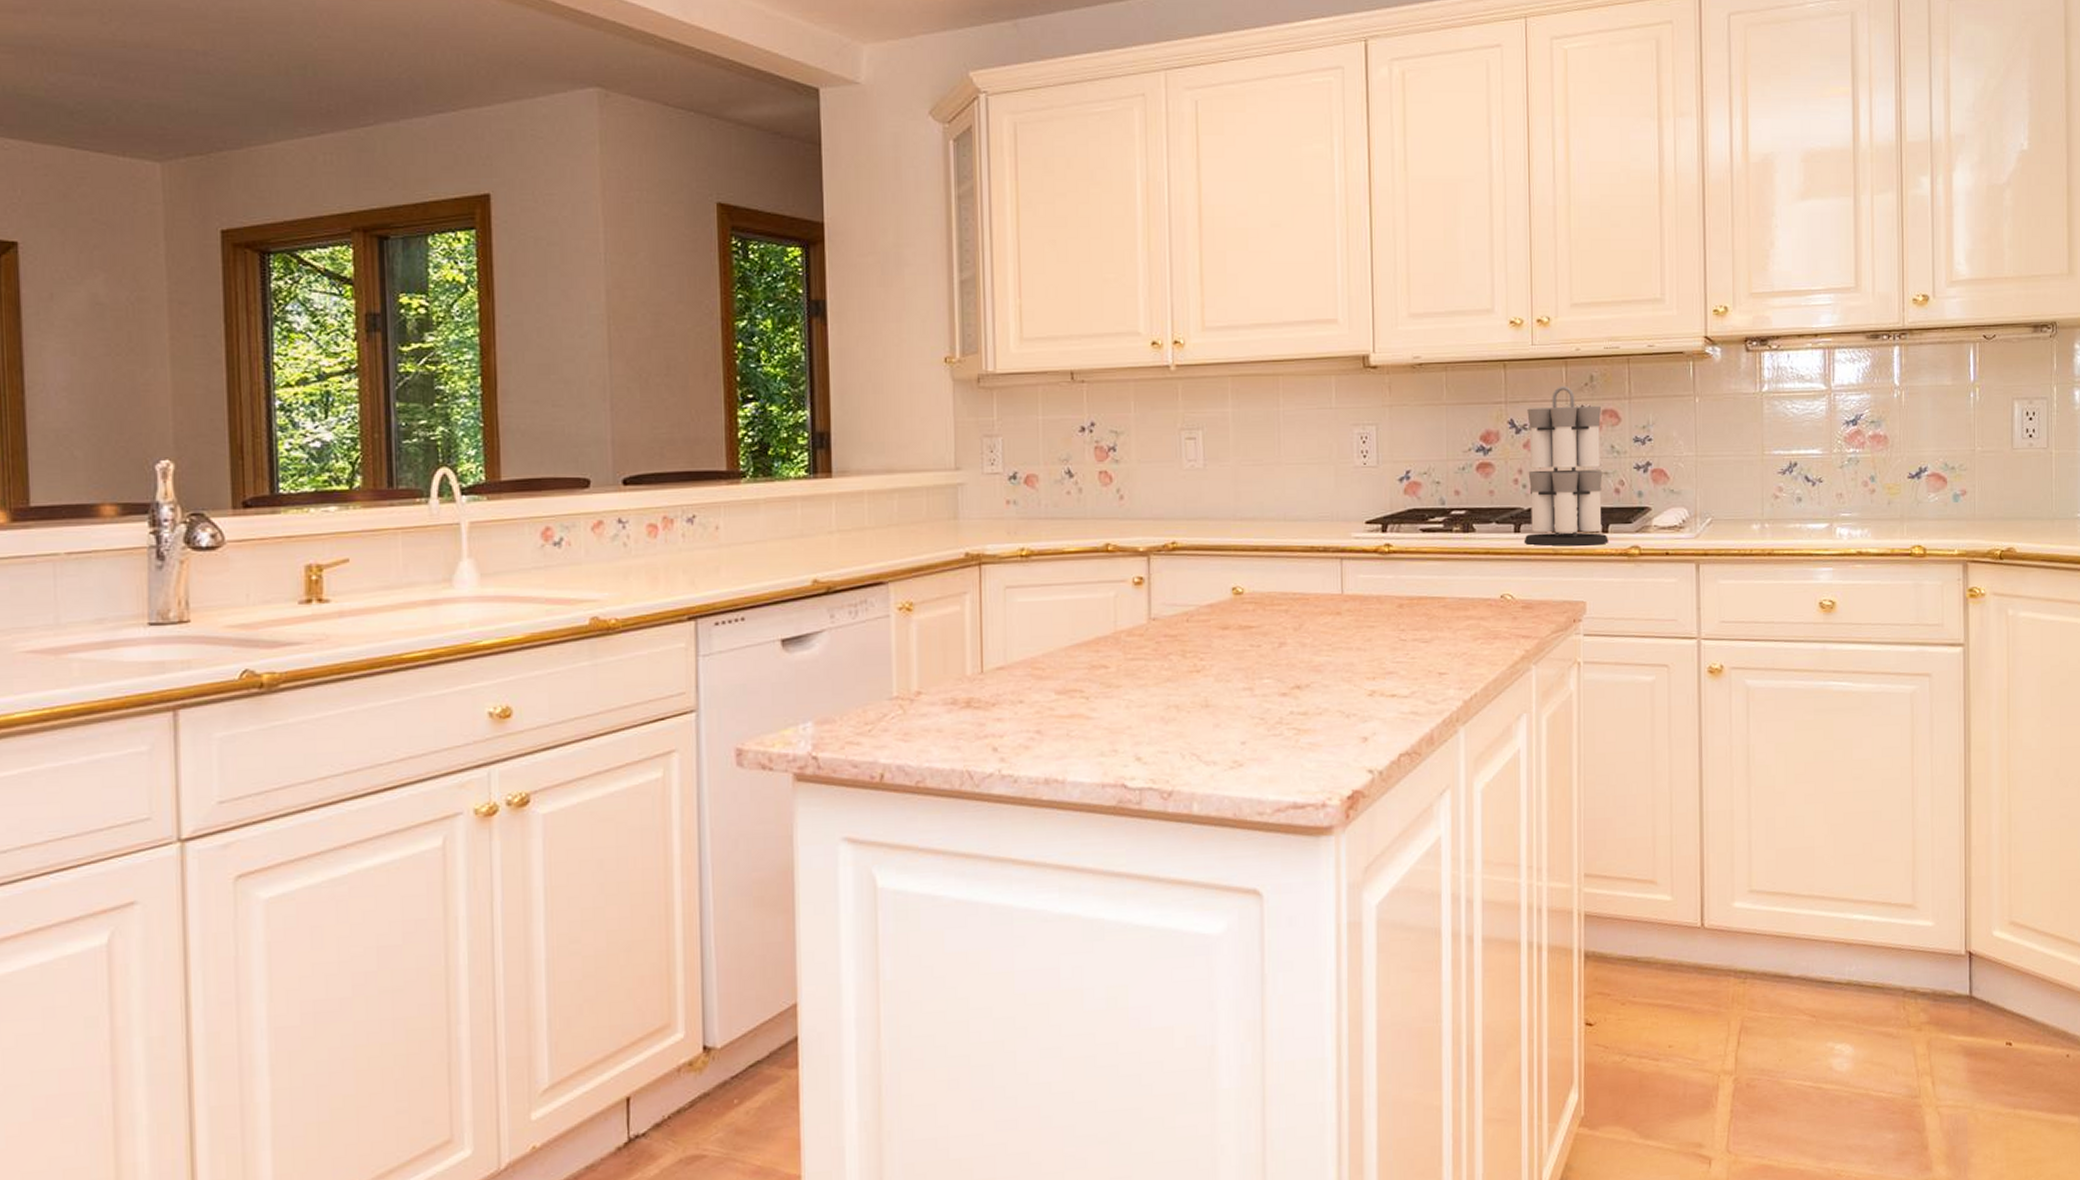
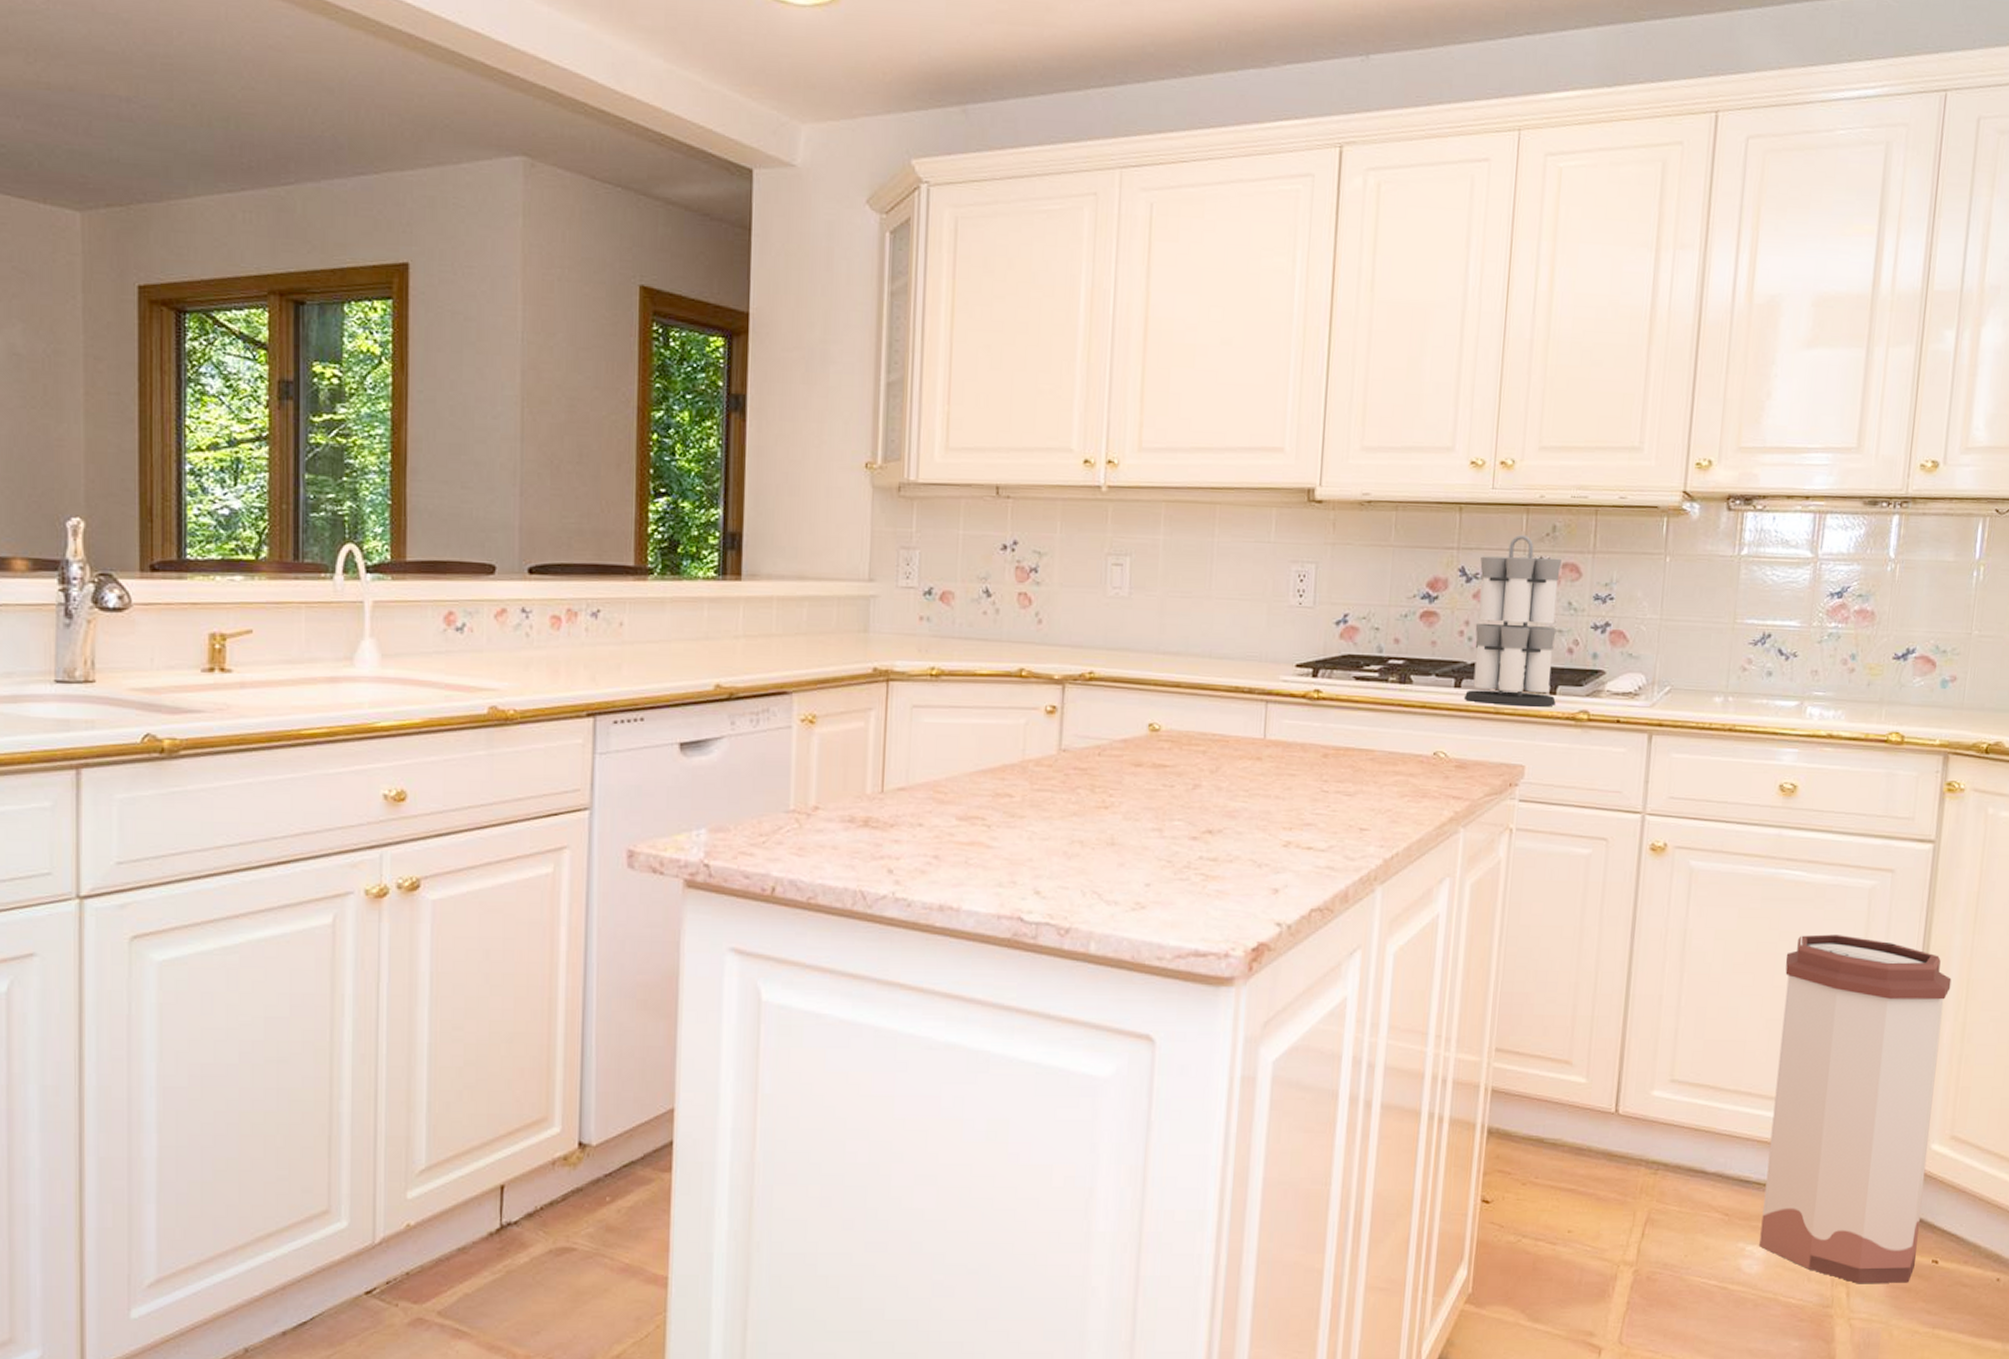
trash can: none [1842,739,1994,1072] -> present [1759,934,1952,1284]

